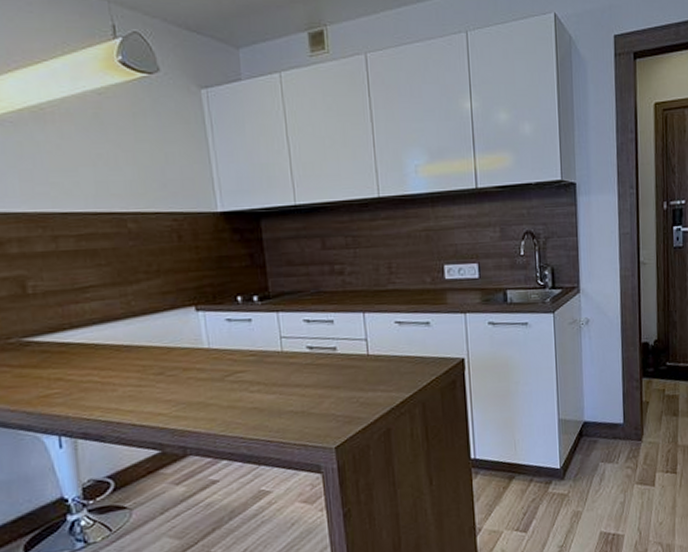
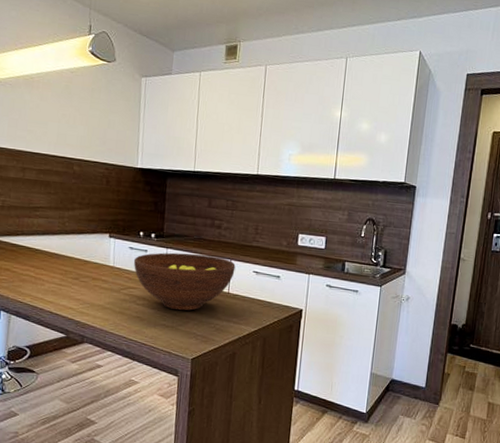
fruit bowl: none [235,311,372,390] -> present [133,252,236,311]

